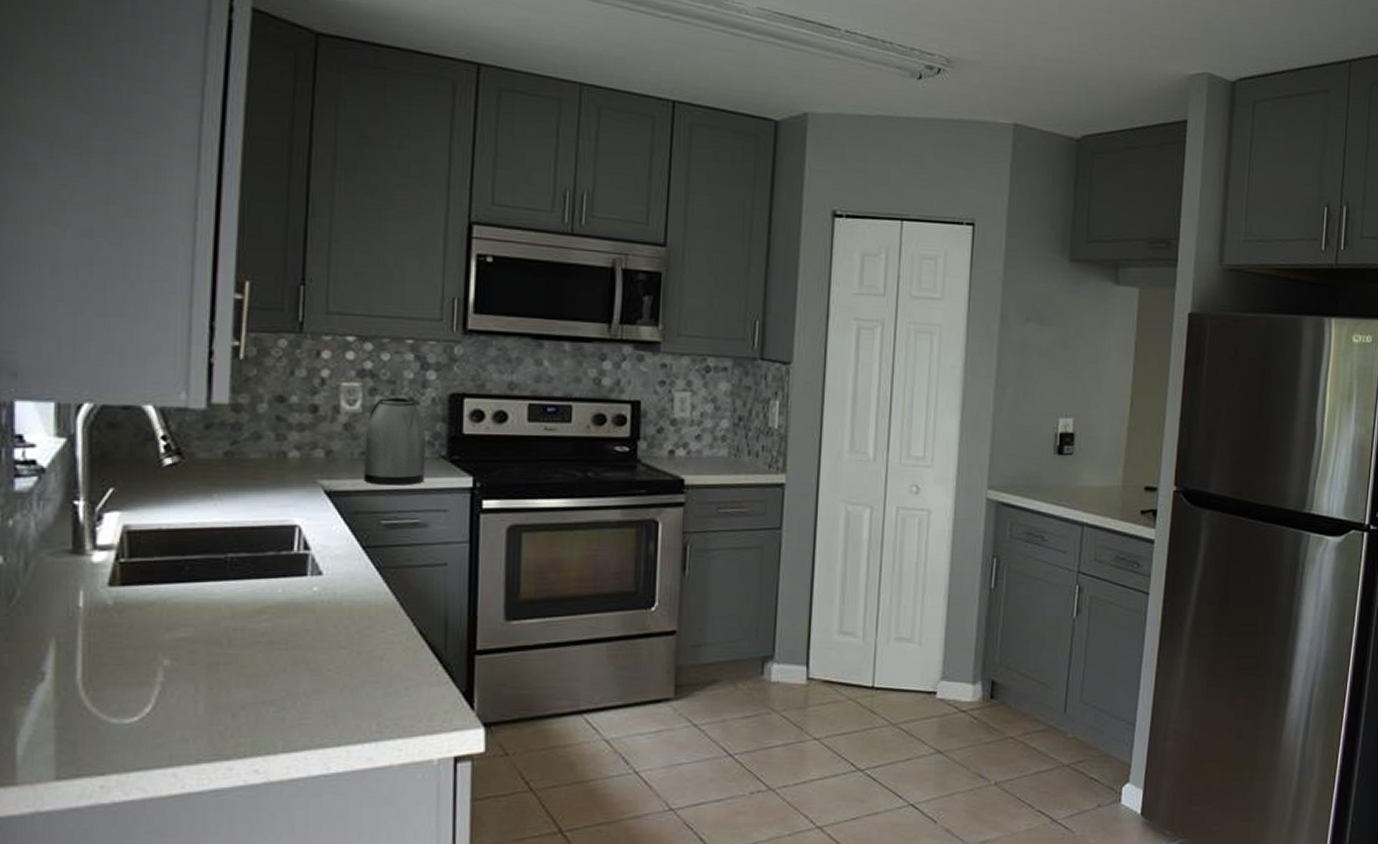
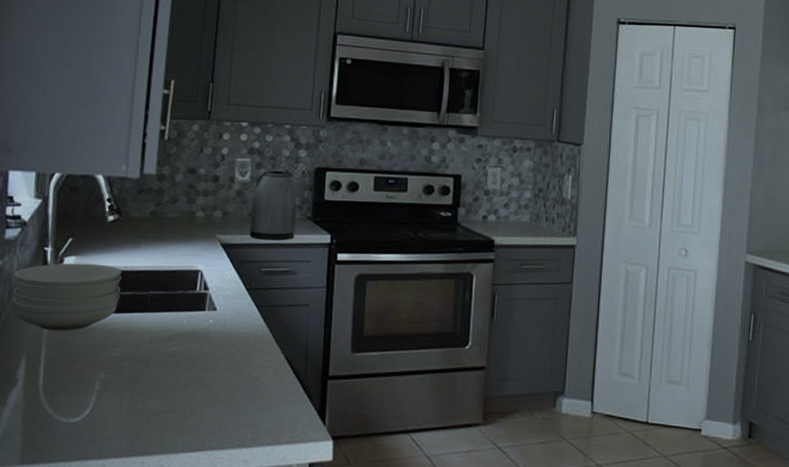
bowl: none [30,520,188,609] -> present [12,263,122,331]

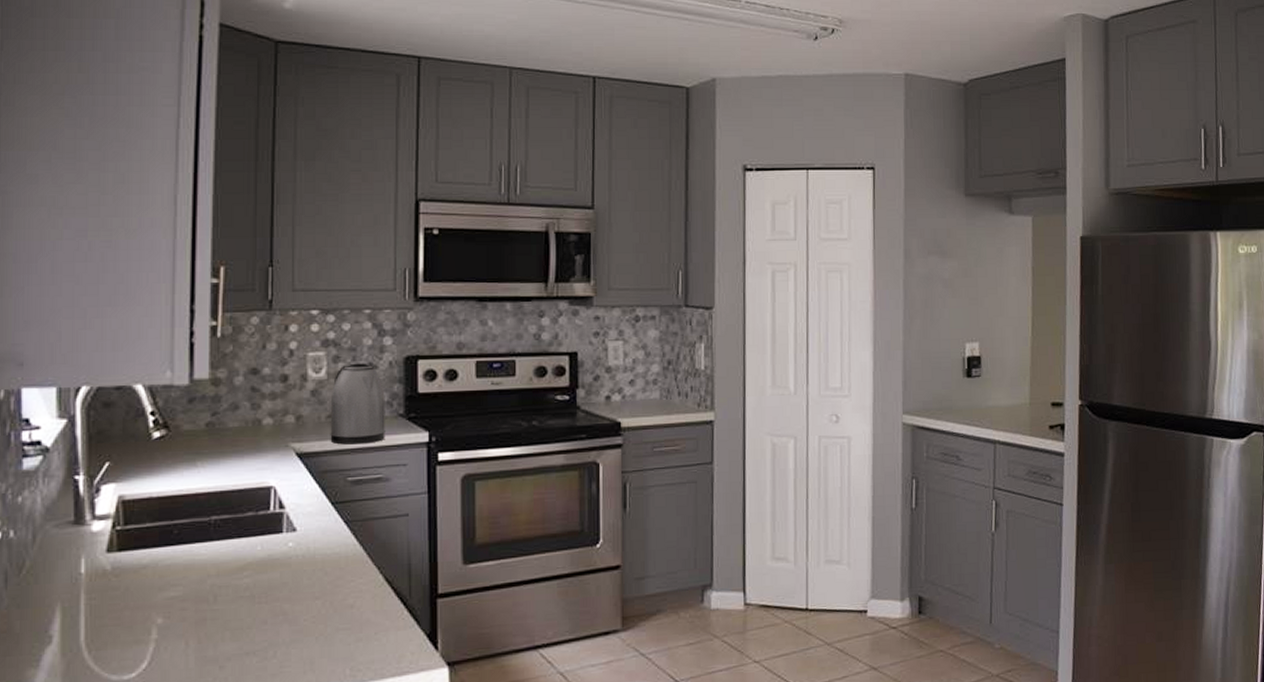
bowl: present [12,263,122,331] -> none [37,489,176,575]

